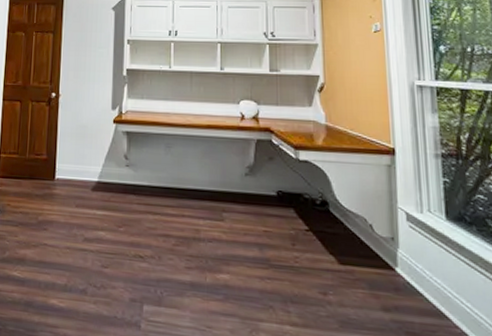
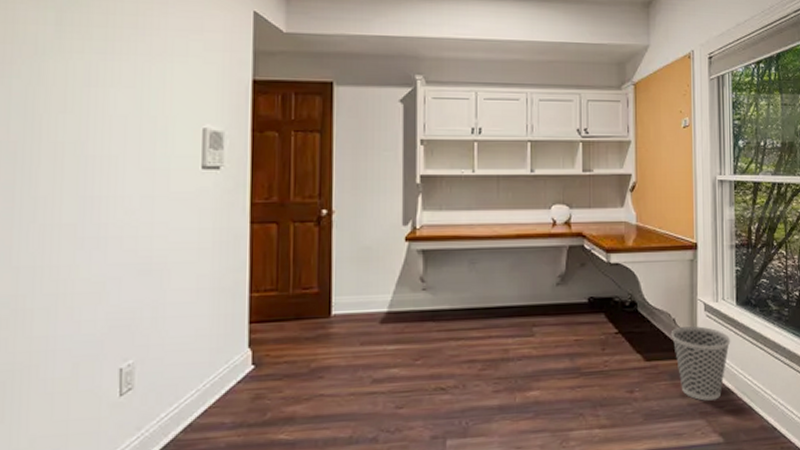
wastebasket: none [367,234,442,322] -> present [670,325,731,401]

